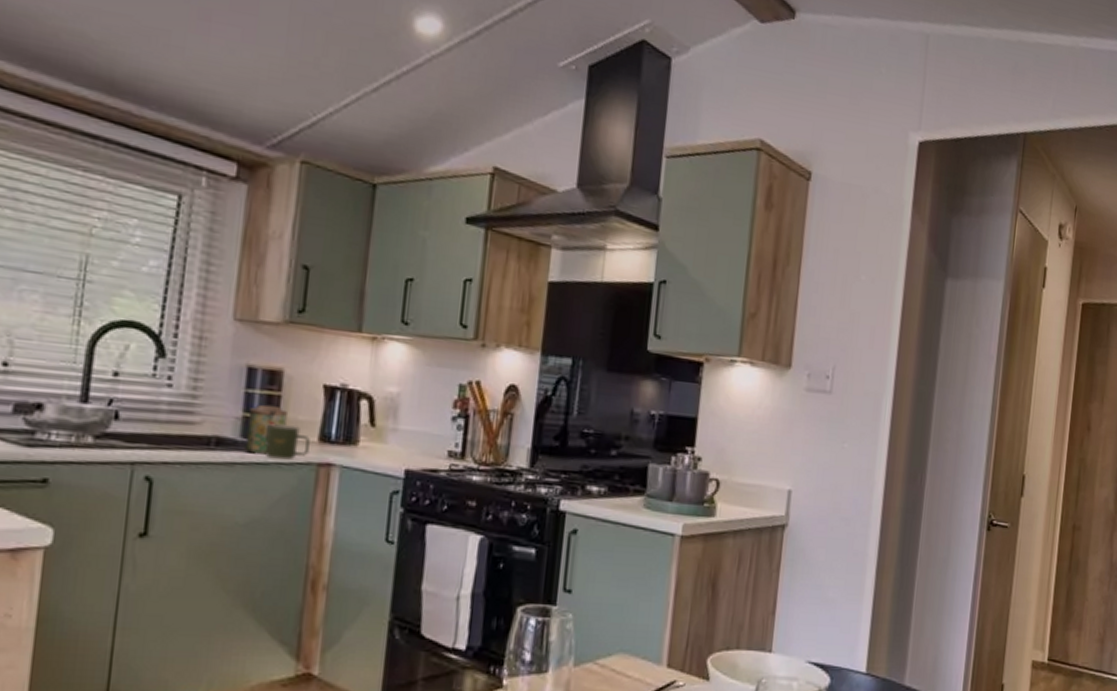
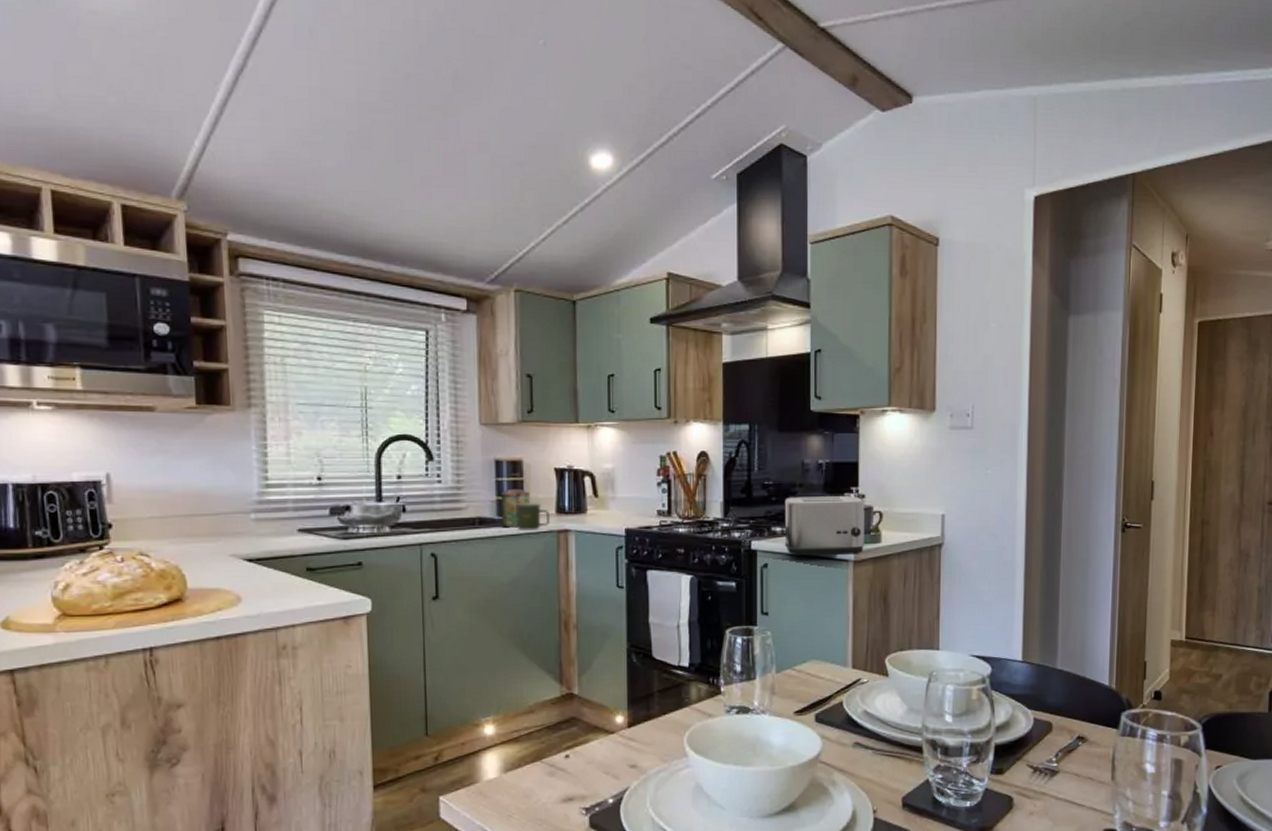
toaster: none [600,451,706,528] -> present [784,496,870,556]

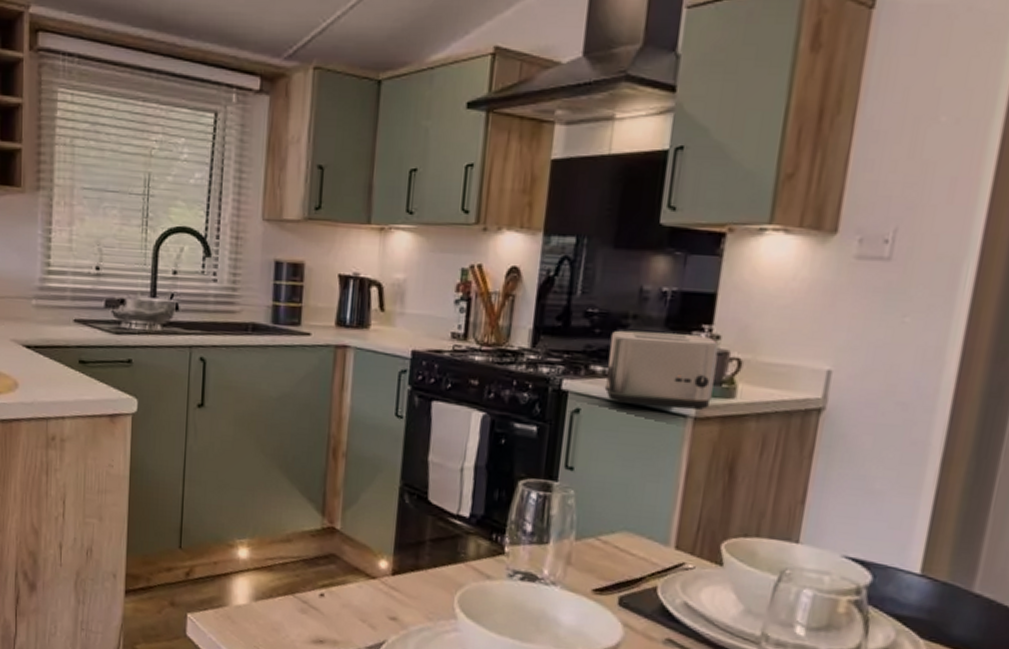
canister: present [500,488,531,528] -> none [275,294,309,338]
mug: present [516,503,551,532] -> none [291,311,329,343]

